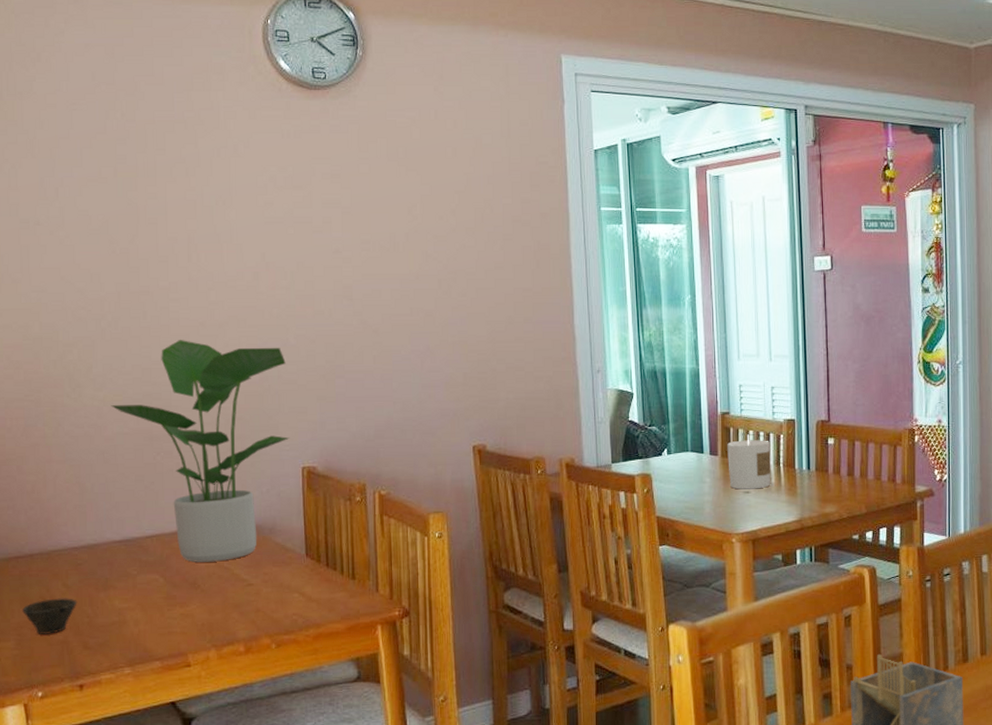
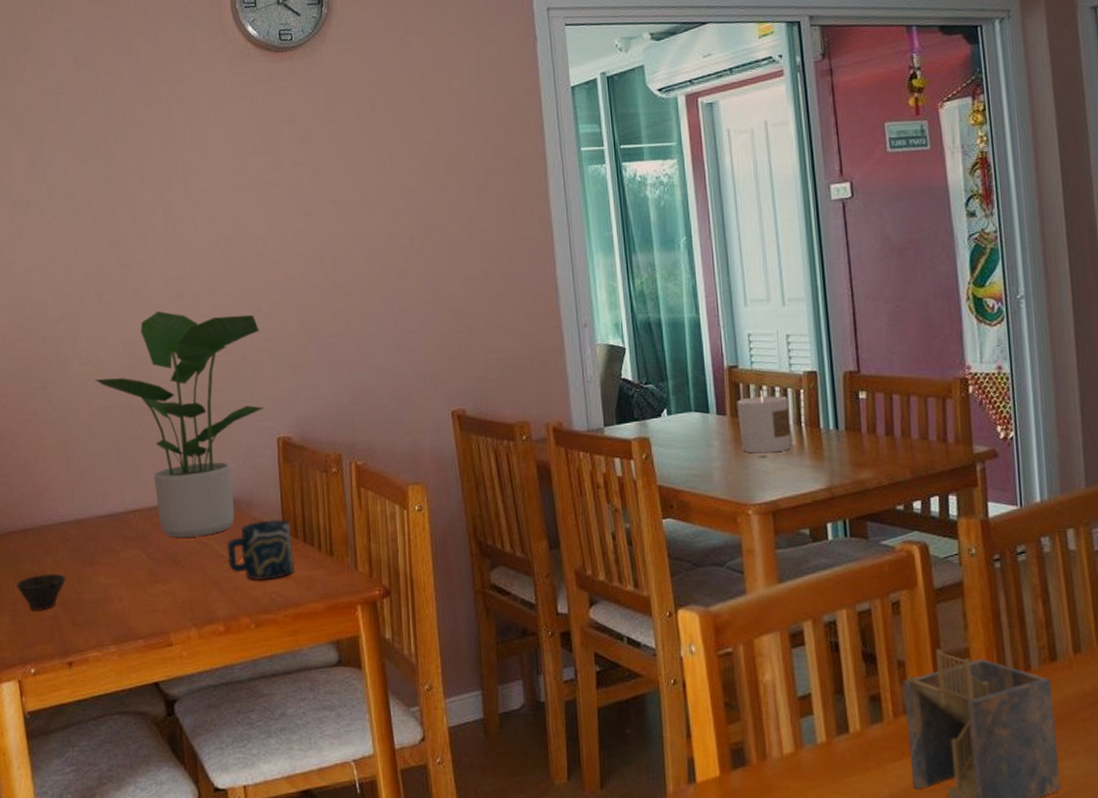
cup: none [248,545,316,604] -> present [227,520,294,581]

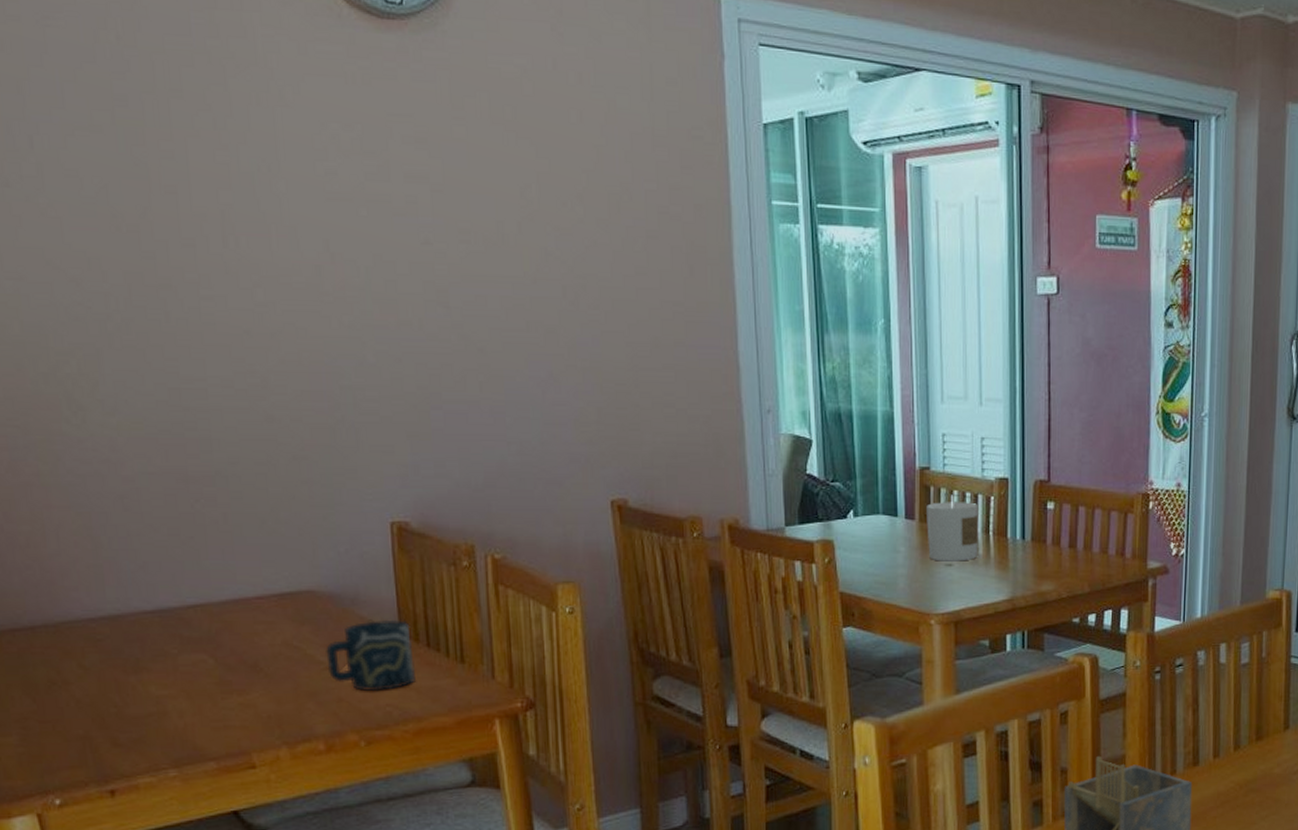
cup: present [16,573,66,610] -> none [25,682,100,728]
potted plant: present [95,311,265,538] -> none [128,352,373,640]

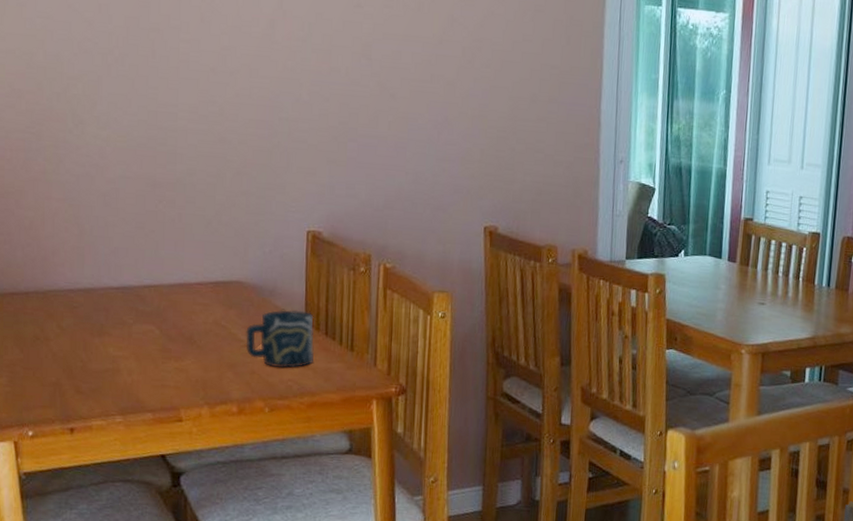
candle: present [927,495,979,561] -> none [745,244,792,302]

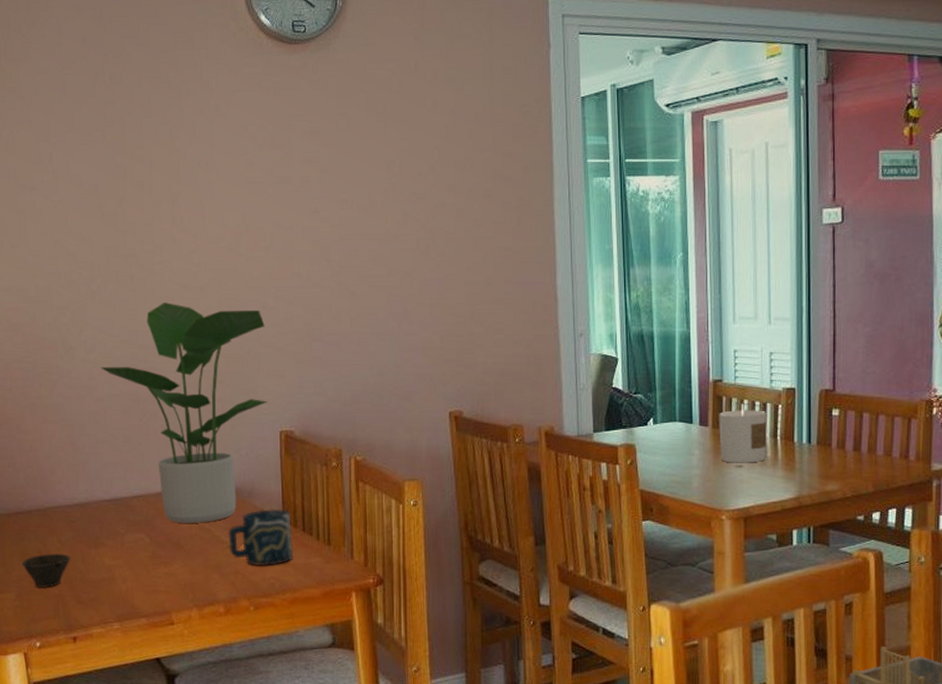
cup: none [16,339,72,375] -> present [22,553,71,588]
potted plant: none [114,84,297,319] -> present [100,303,268,523]
candle: none [745,244,792,302] -> present [719,404,767,463]

